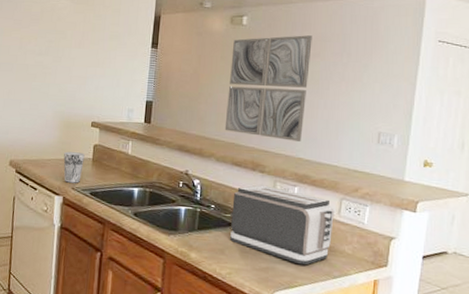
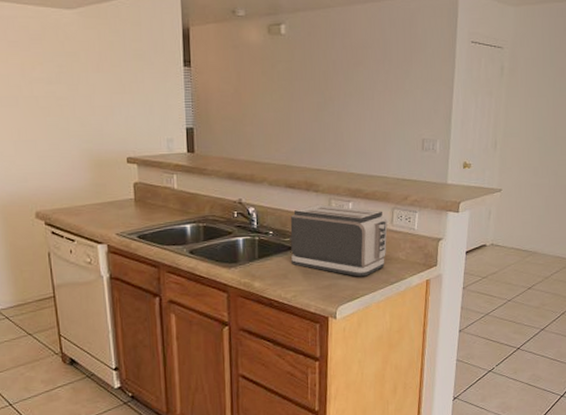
cup: present [63,151,85,183] -> none [100,193,125,229]
wall art: present [224,35,312,142] -> none [273,43,354,156]

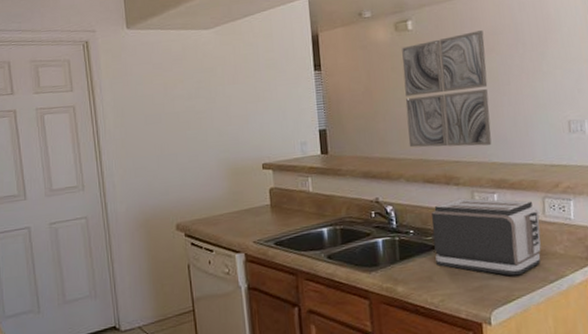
wall art: none [273,43,354,156] -> present [402,30,492,148]

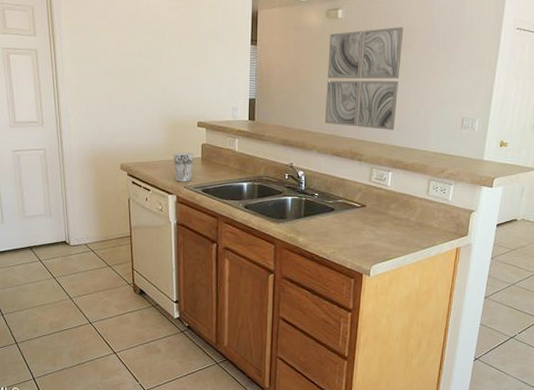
cup: none [237,200,262,237] -> present [173,152,194,182]
toaster: present [431,198,542,276] -> none [333,172,424,240]

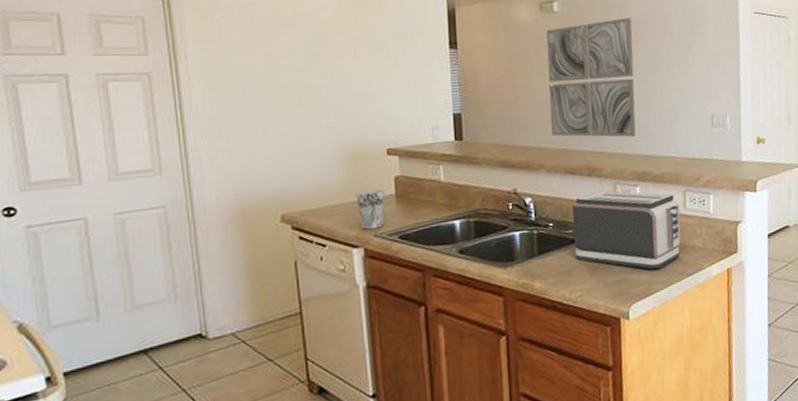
toaster: none [333,172,424,240] -> present [572,190,681,270]

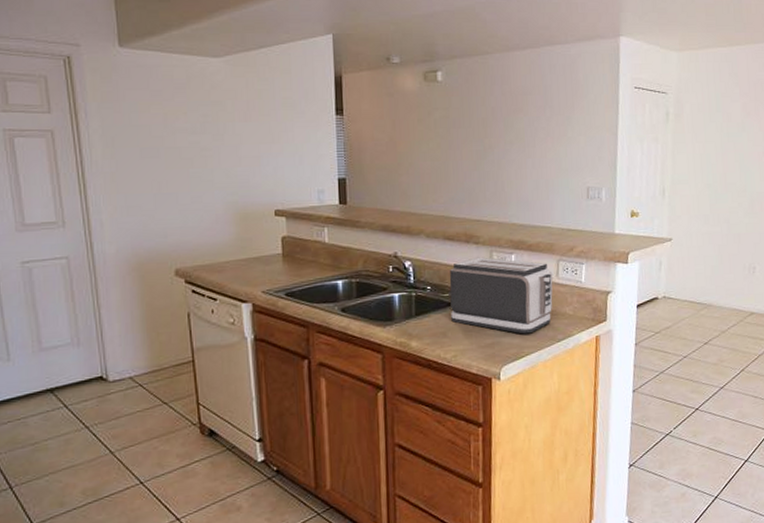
cup: present [356,189,385,230] -> none [245,248,272,286]
wall art: present [546,18,636,137] -> none [429,89,514,206]

